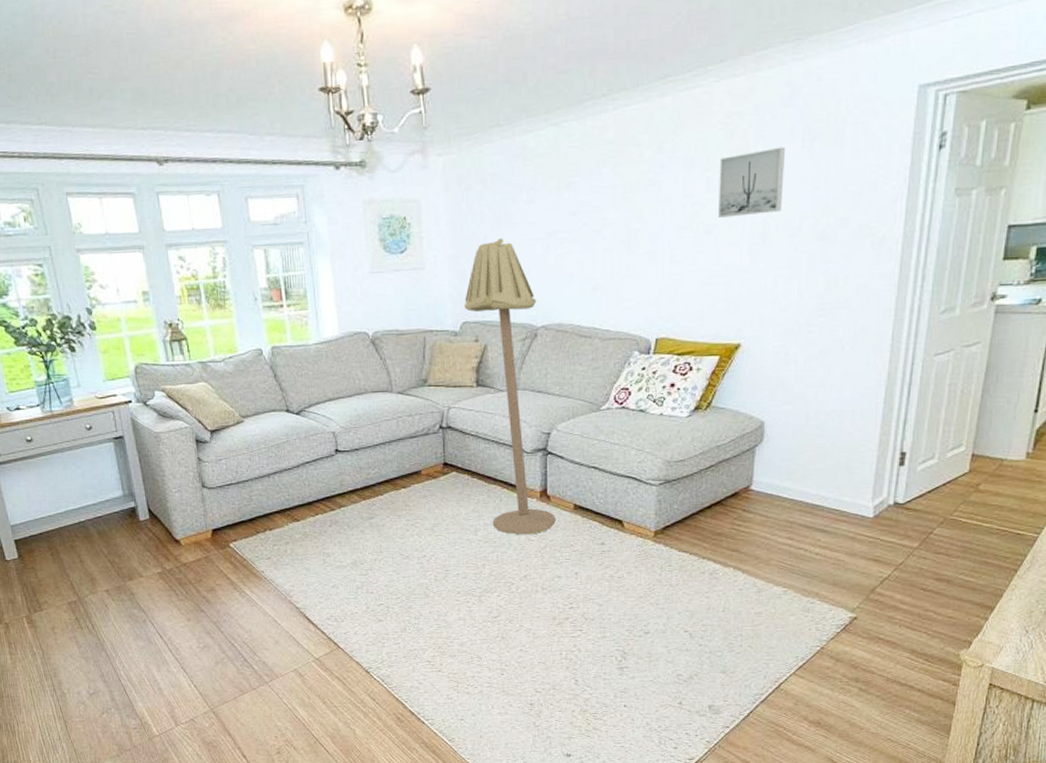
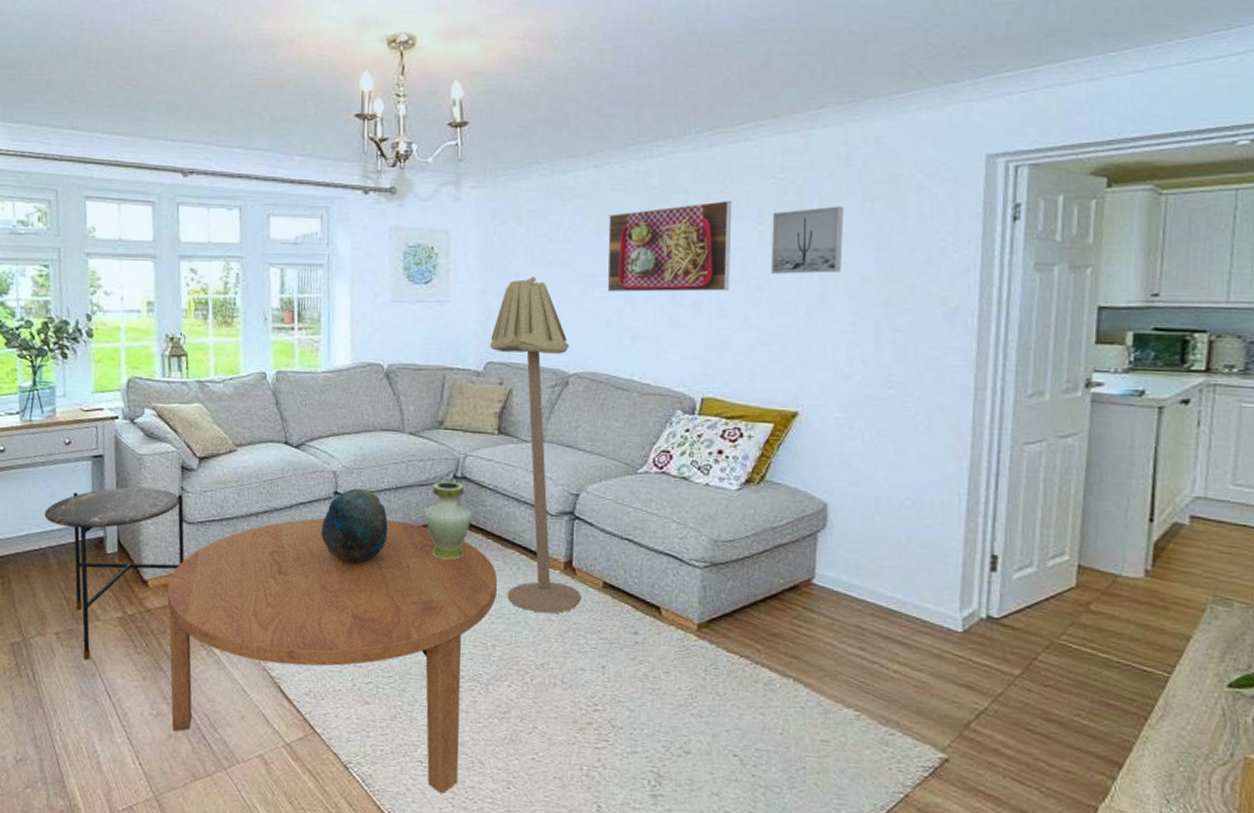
side table: none [78,461,209,610] -> present [44,486,185,660]
coffee table: none [197,470,484,683] -> present [166,518,498,793]
decorative bowl: none [327,445,386,509] -> present [321,488,388,563]
vase: none [416,431,458,498] -> present [424,480,472,560]
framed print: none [568,150,683,248] -> present [607,201,733,293]

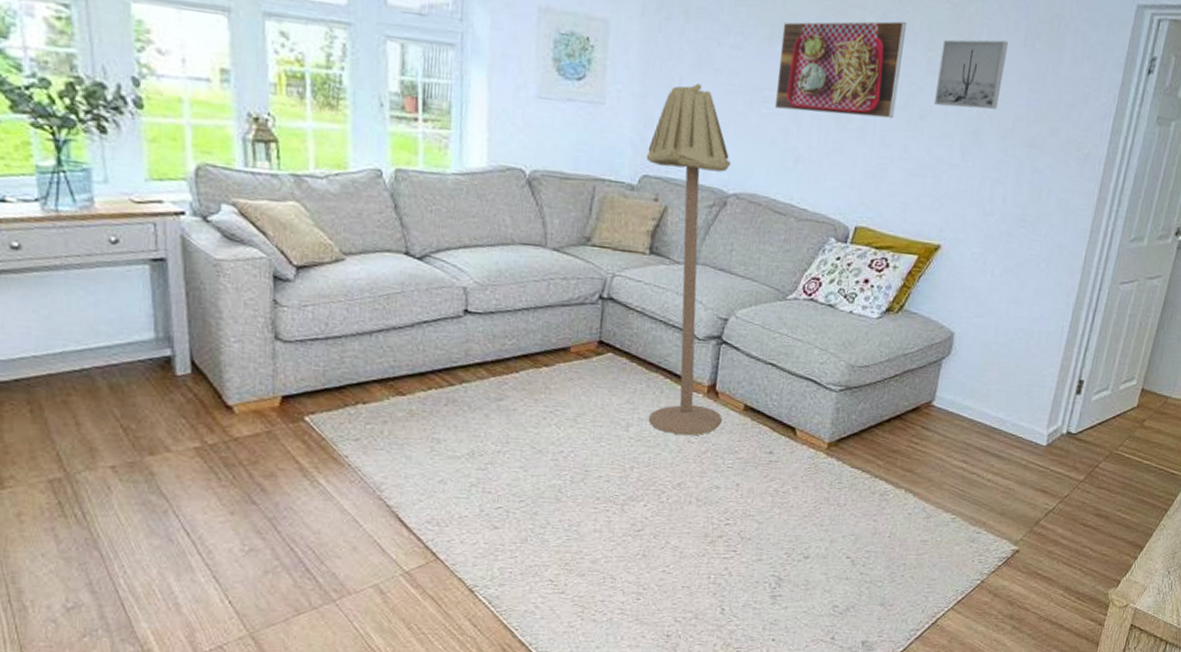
side table: present [44,486,185,660] -> none [86,297,280,496]
coffee table: present [166,518,498,793] -> none [258,338,640,608]
decorative bowl: present [321,488,388,563] -> none [447,306,525,386]
vase: present [424,480,472,560] -> none [565,301,617,383]

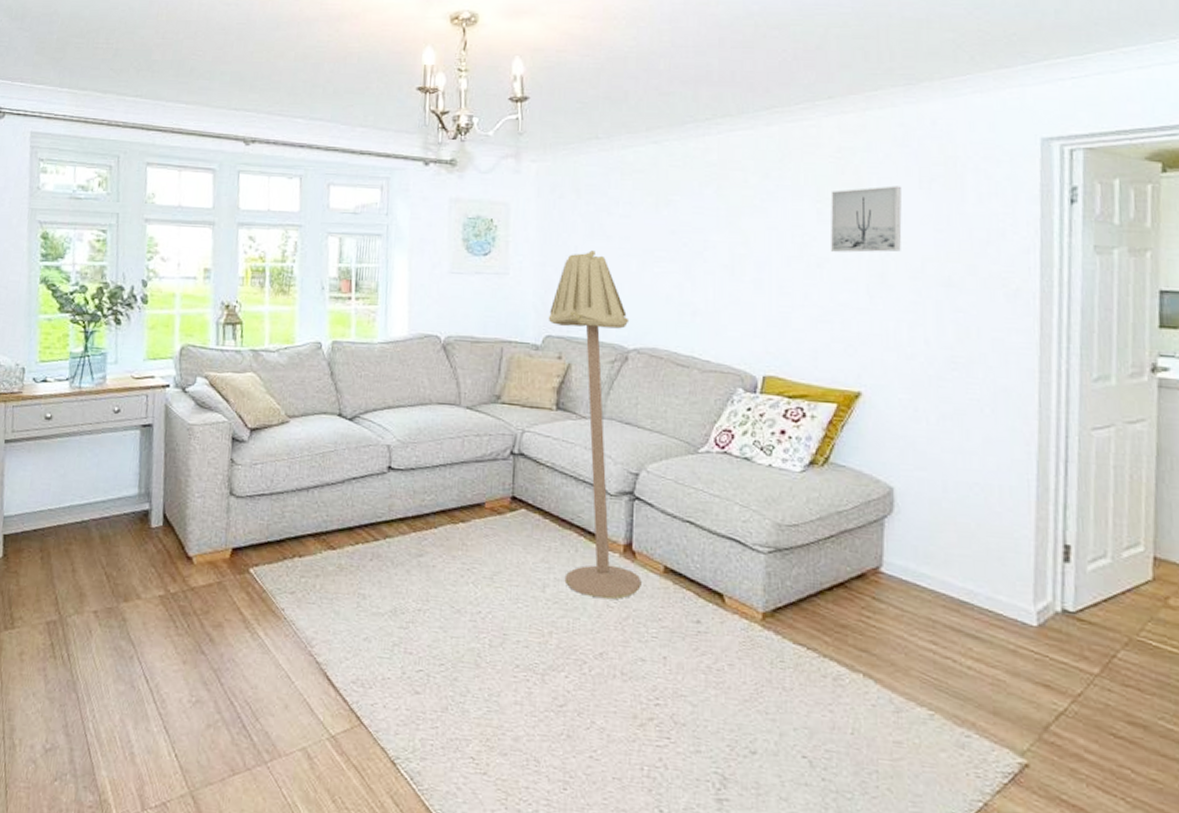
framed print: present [774,21,908,119] -> none [666,179,791,269]

